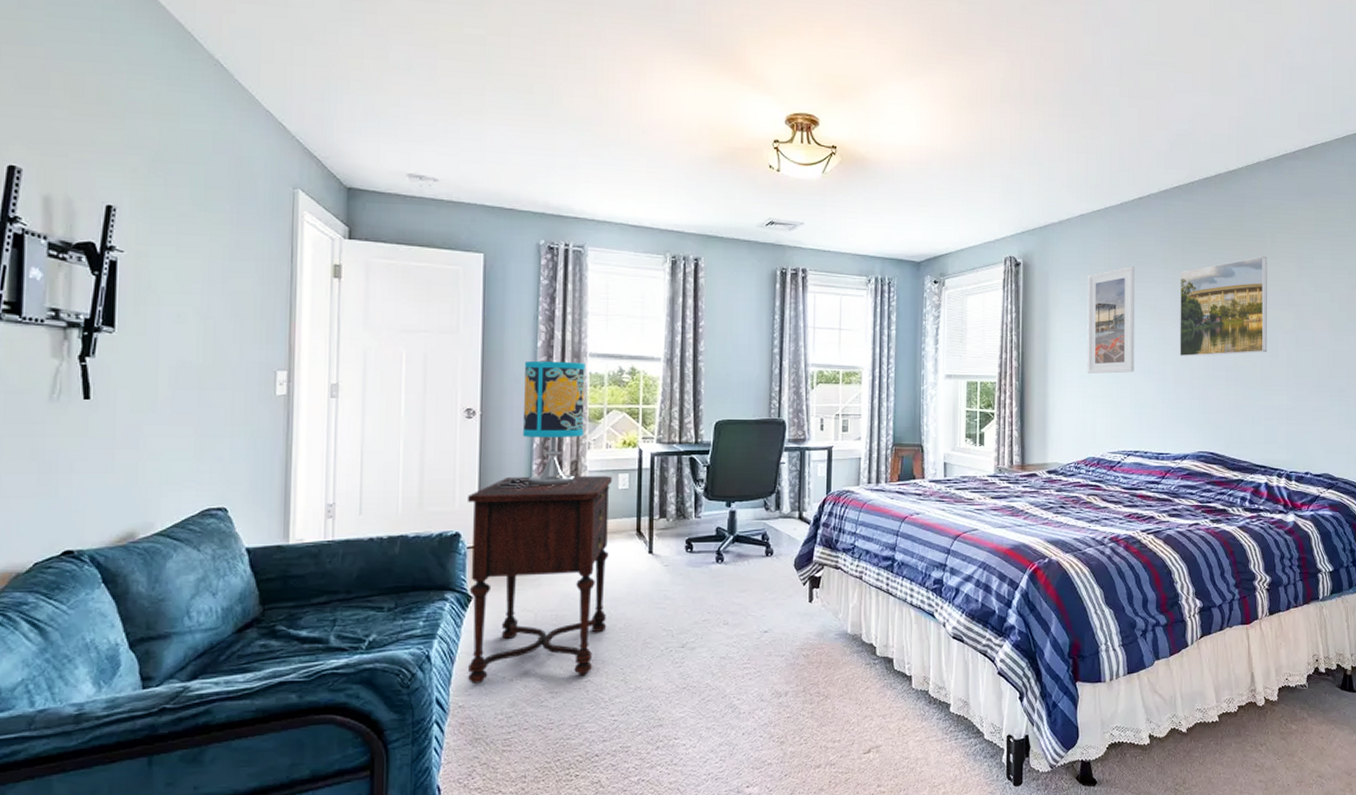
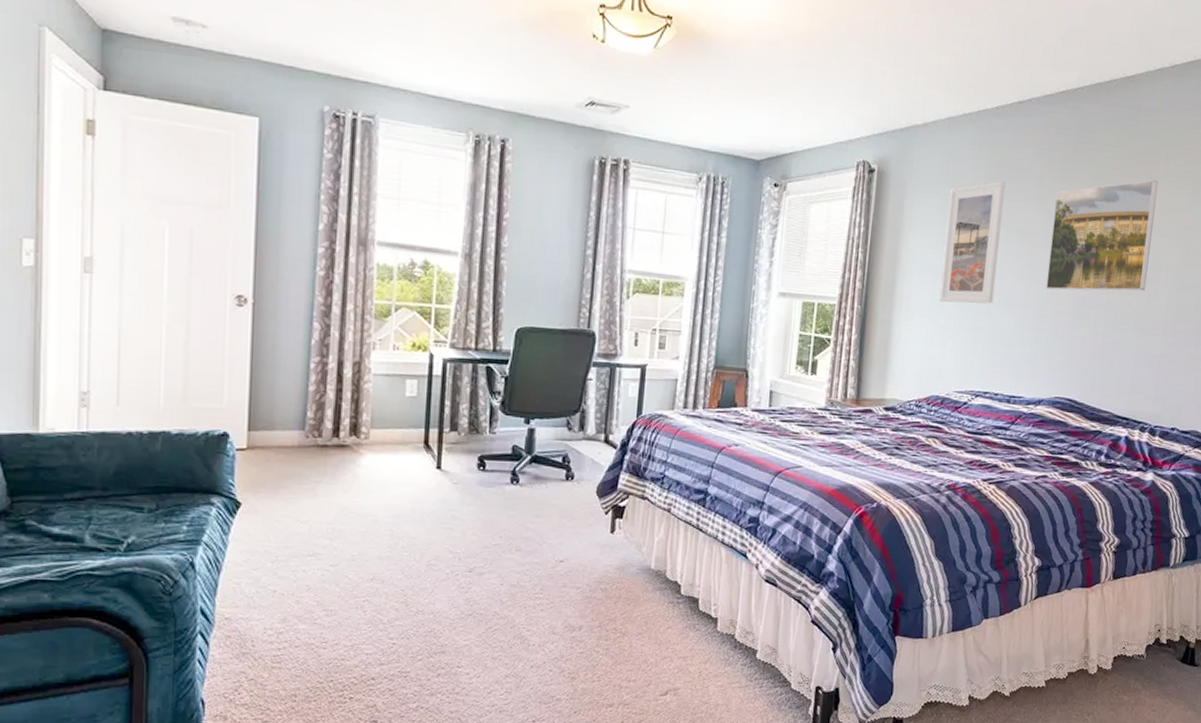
side table: present [467,475,612,684] -> none [234,374,398,596]
table lamp: present [496,360,585,489] -> none [269,245,373,389]

